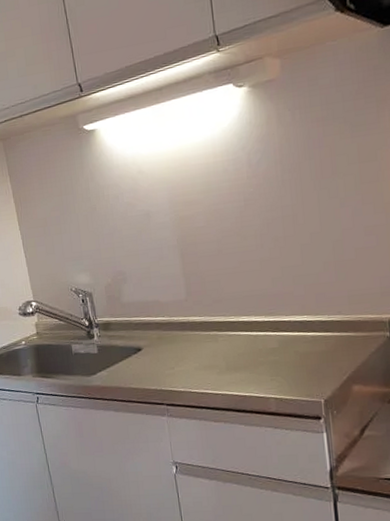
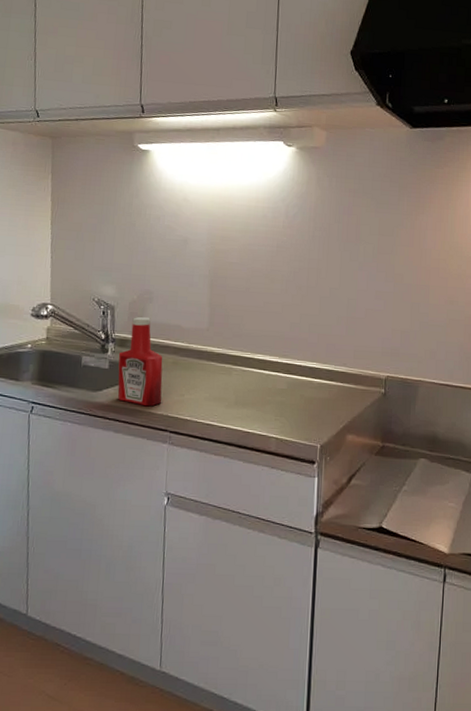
ketchup bottle: none [104,297,154,384] -> present [117,316,163,407]

